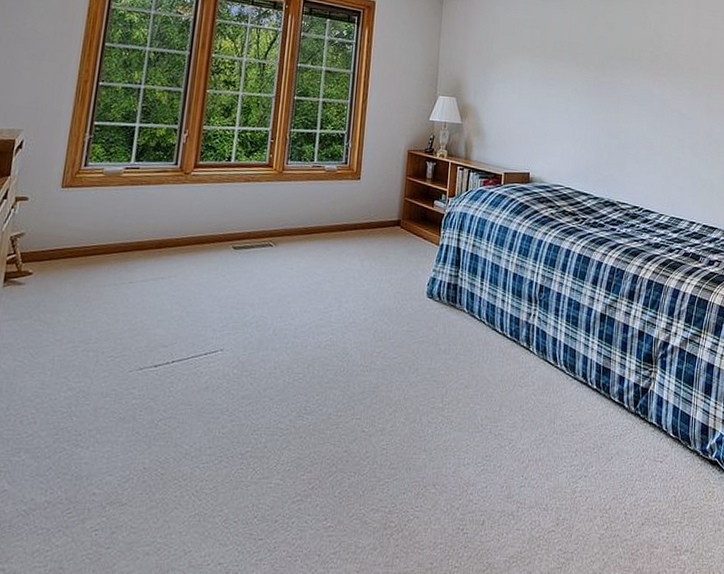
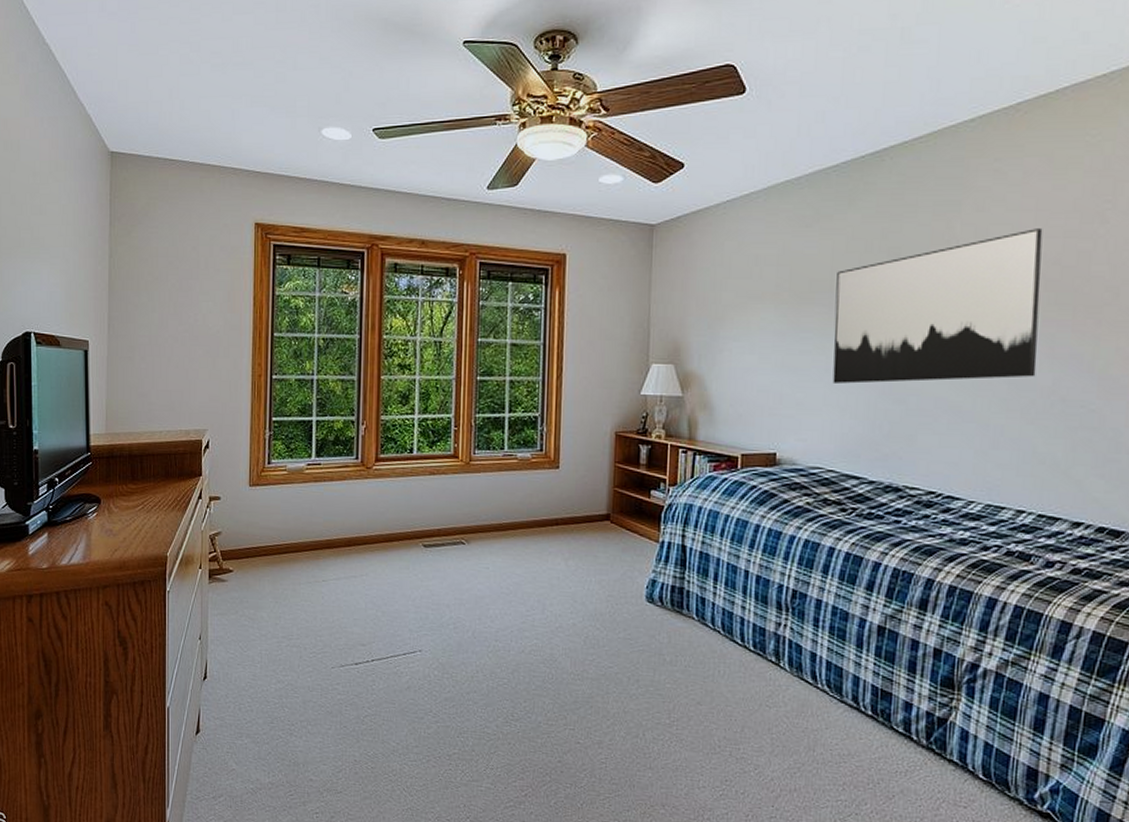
wall art: none [570,20,701,124] -> present [833,228,1043,384]

